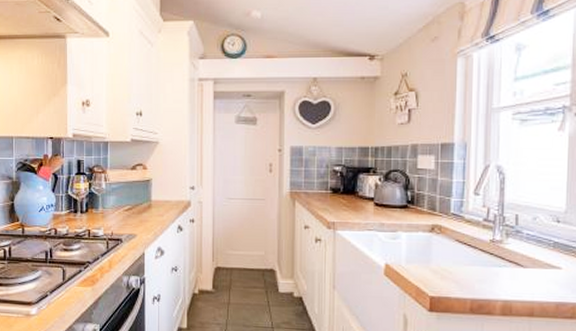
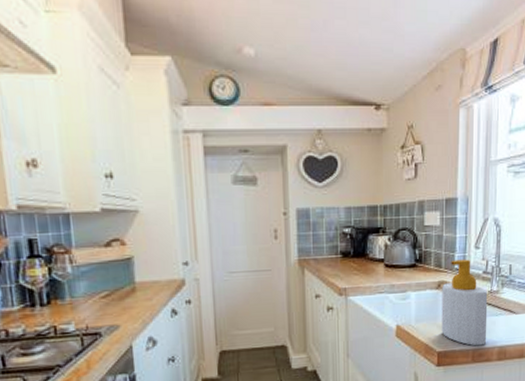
soap bottle: none [435,204,490,297] -> present [441,259,488,346]

